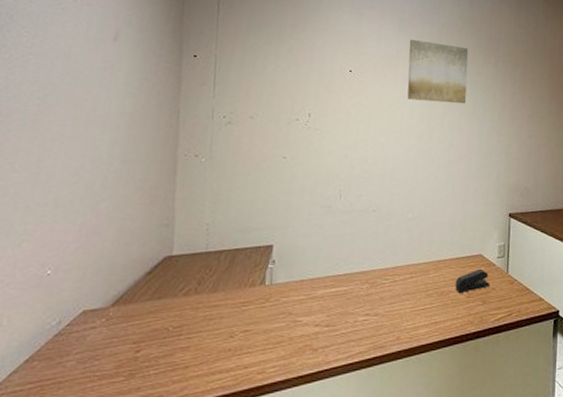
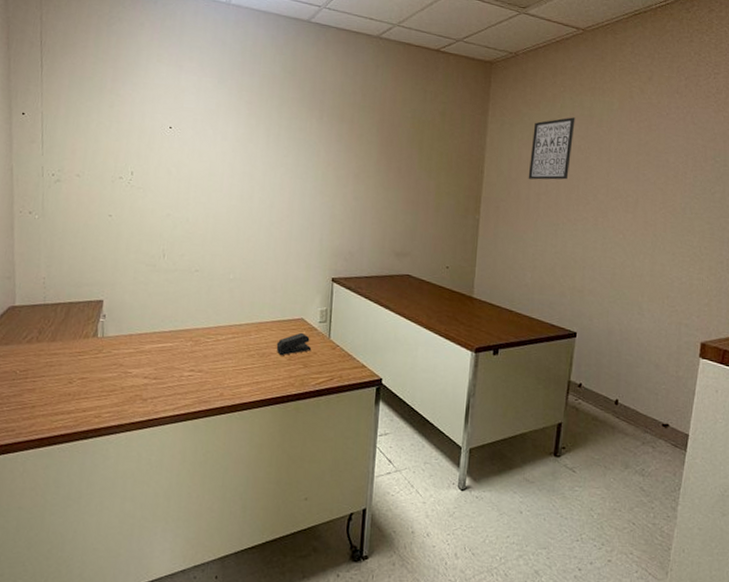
wall art: present [407,40,469,104] -> none [227,93,291,163]

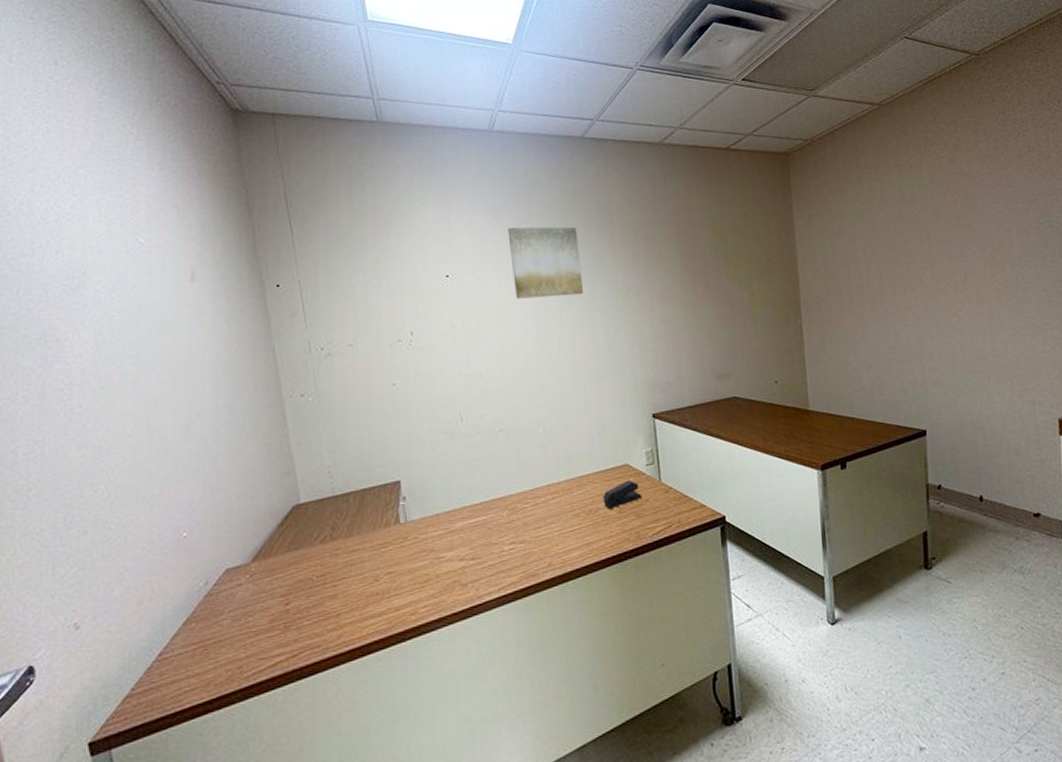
wall art: none [227,93,291,163] -> present [507,226,583,299]
wall art: present [528,117,576,180] -> none [843,199,889,272]

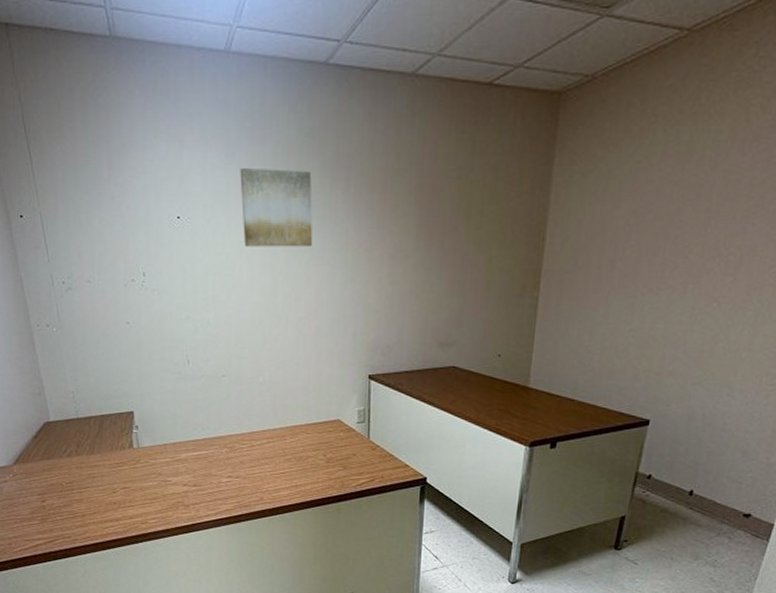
stapler: present [602,479,643,510] -> none [313,434,351,459]

